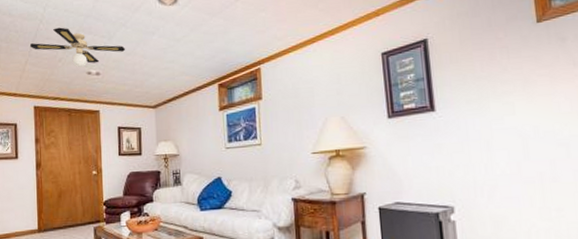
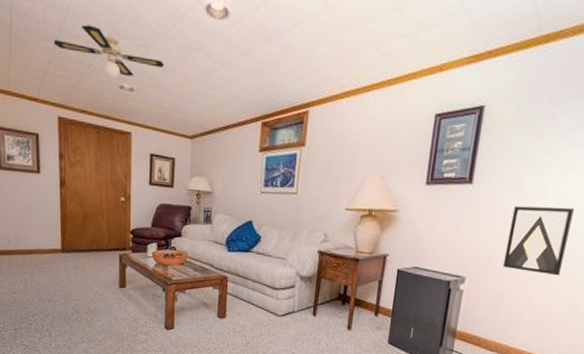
wall art: none [485,120,558,193] -> present [503,205,574,276]

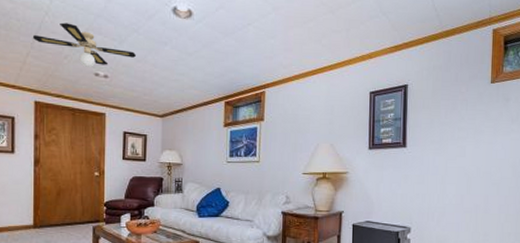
wall art: present [503,205,574,276] -> none [440,163,489,222]

